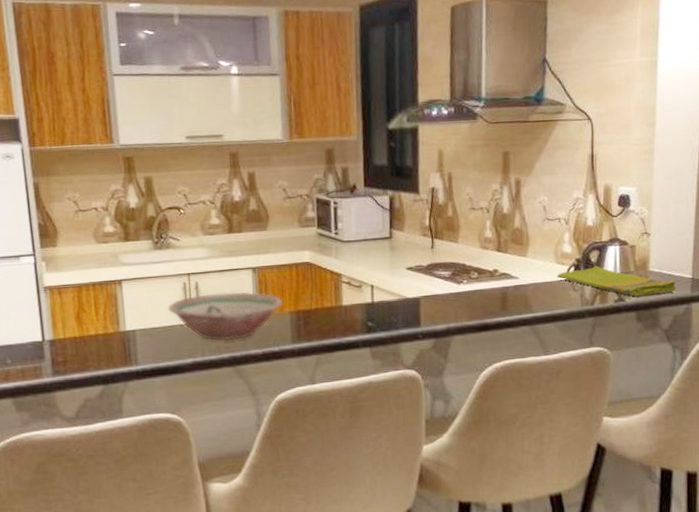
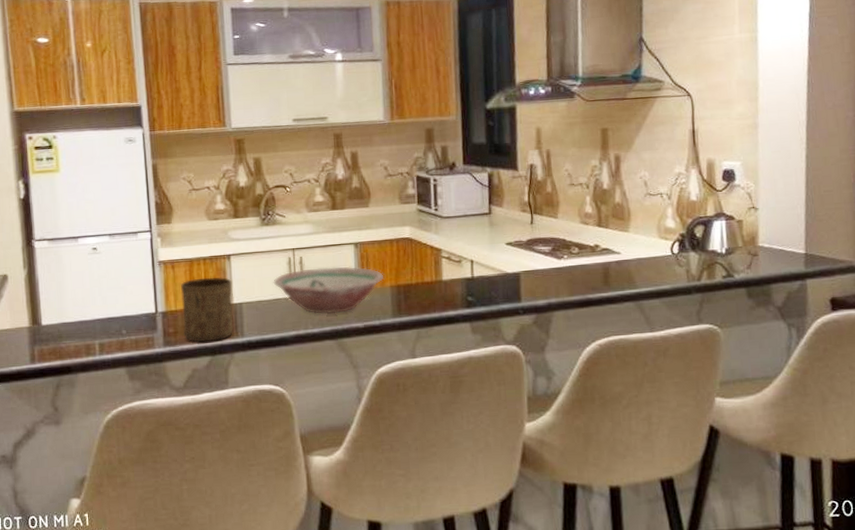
cup: none [69,303,127,371] -> present [181,277,234,342]
dish towel: present [557,266,676,296] -> none [661,241,788,272]

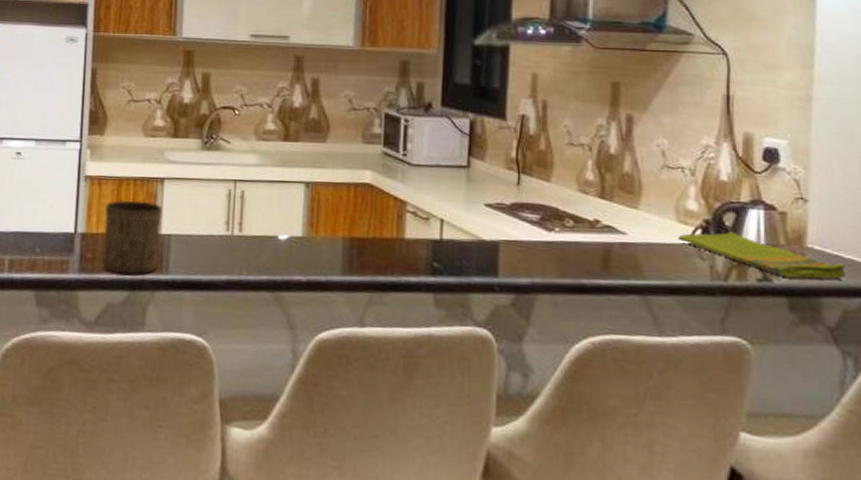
bowl: present [273,266,385,314] -> none [208,204,337,262]
dish towel: none [661,241,788,272] -> present [678,231,846,280]

